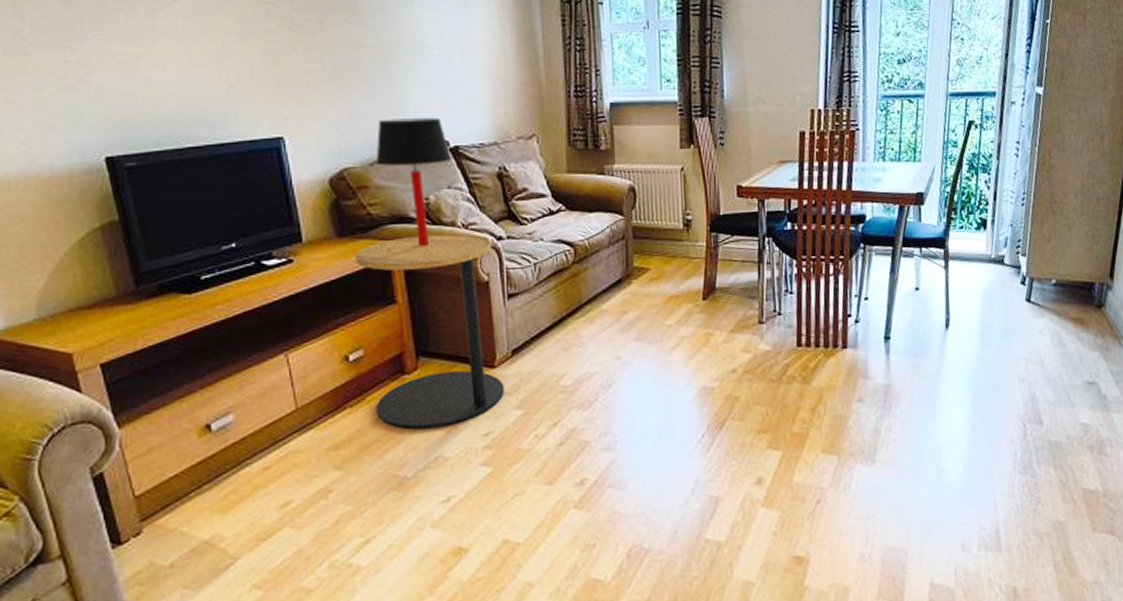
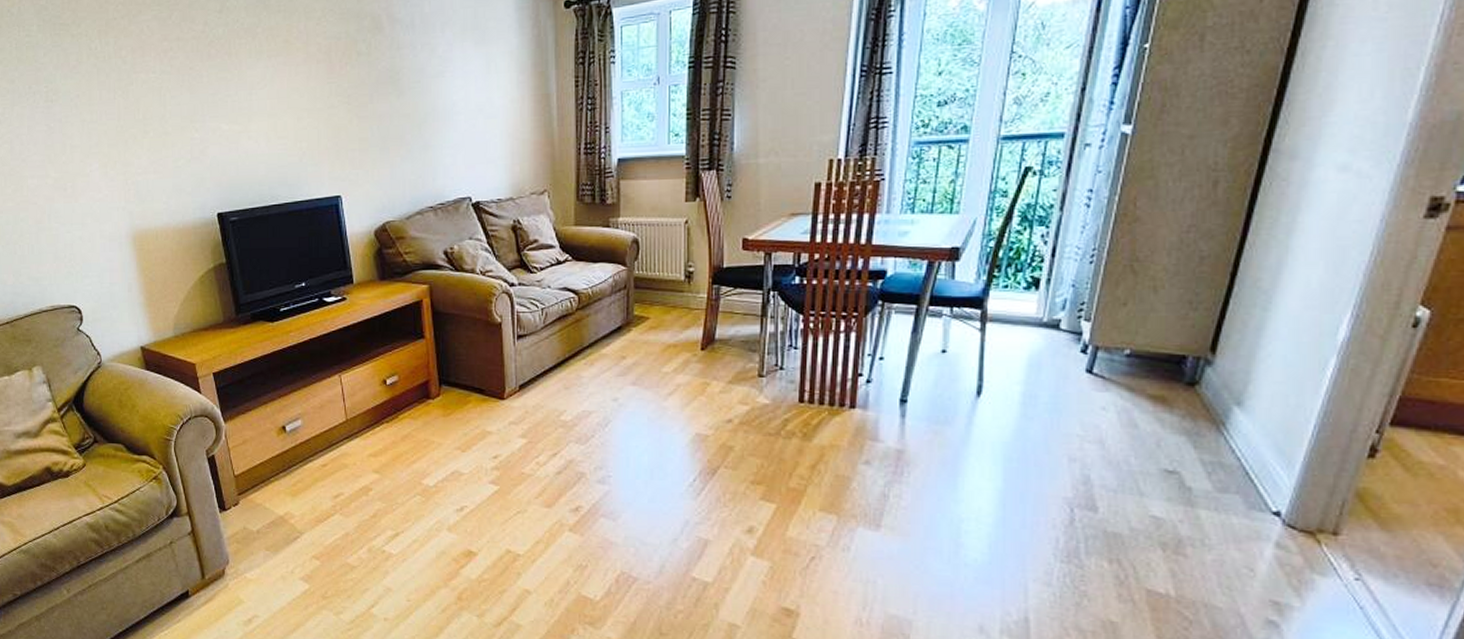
side table: present [356,233,505,429] -> none [394,279,512,447]
table lamp: present [376,118,452,247] -> none [411,176,473,290]

